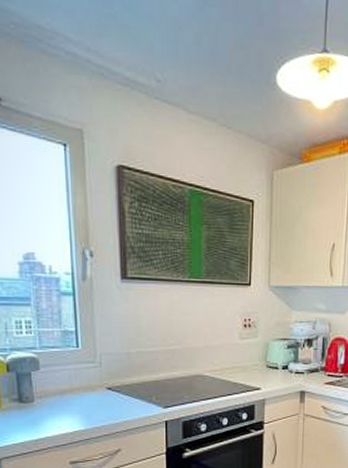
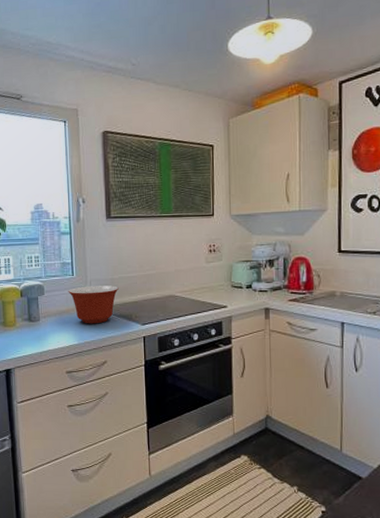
mixing bowl: none [71,361,136,406] -> present [68,285,119,324]

